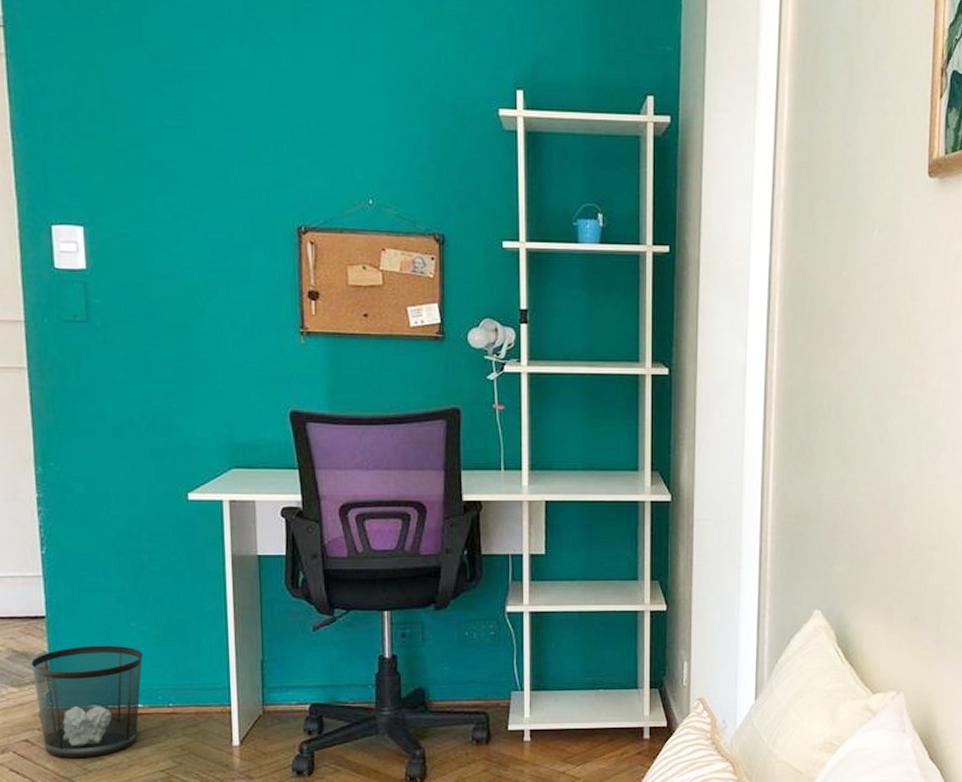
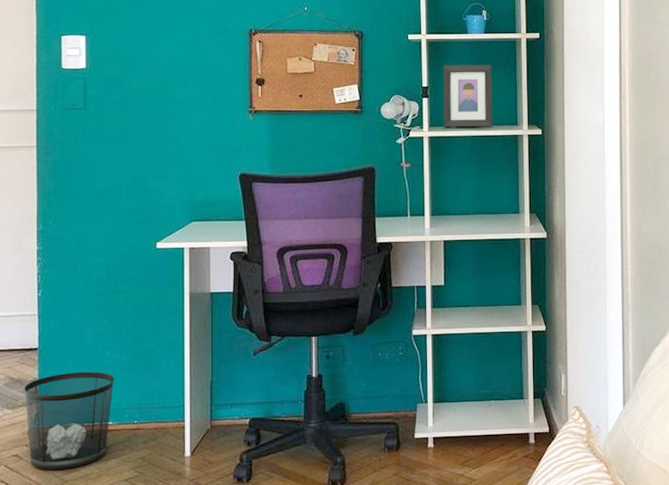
picture frame: none [546,282,608,364] -> present [443,64,493,129]

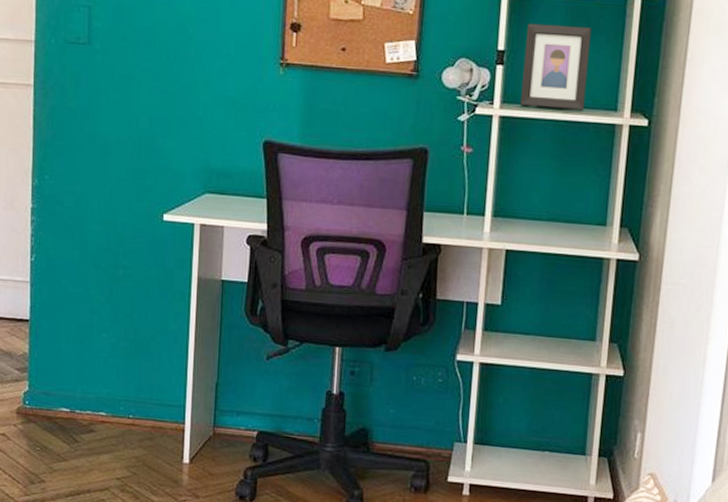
waste bin: present [24,371,115,471] -> none [13,351,111,458]

